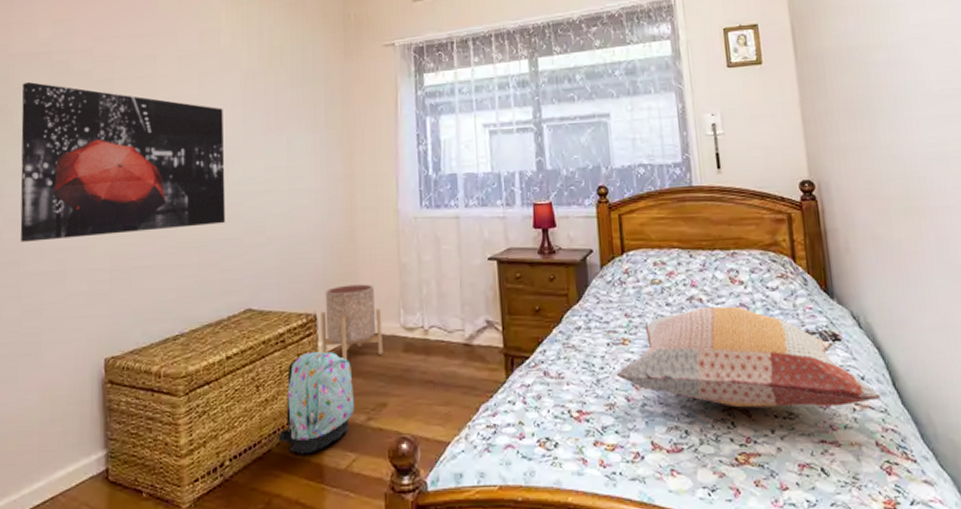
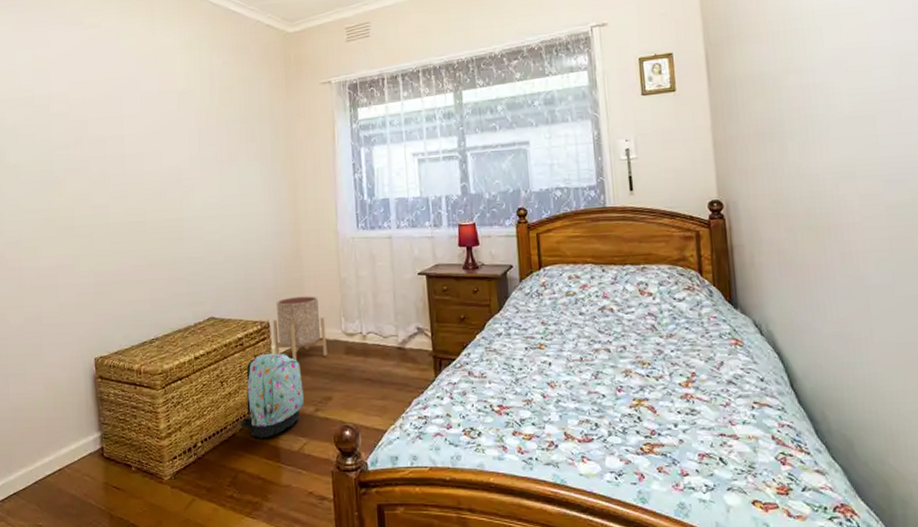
wall art: present [20,82,225,242] -> none [11,124,188,261]
decorative pillow: present [616,306,881,408] -> none [533,315,779,405]

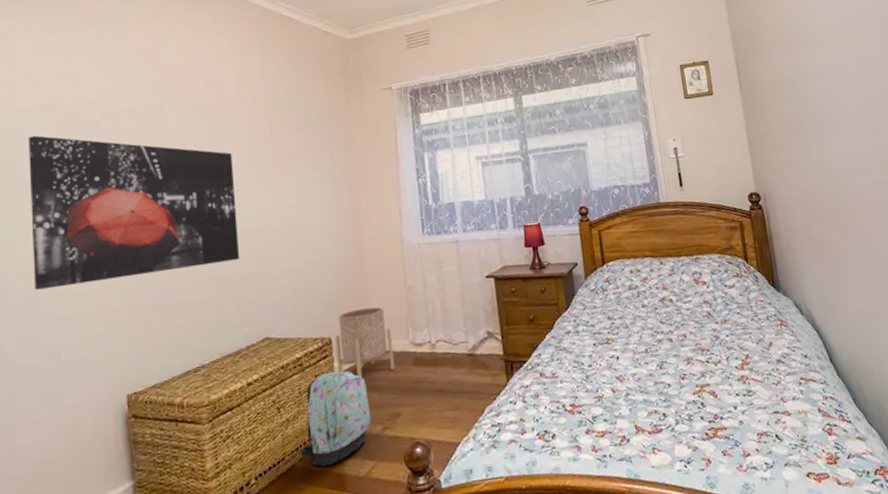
wall art: none [11,124,188,261] -> present [27,135,239,290]

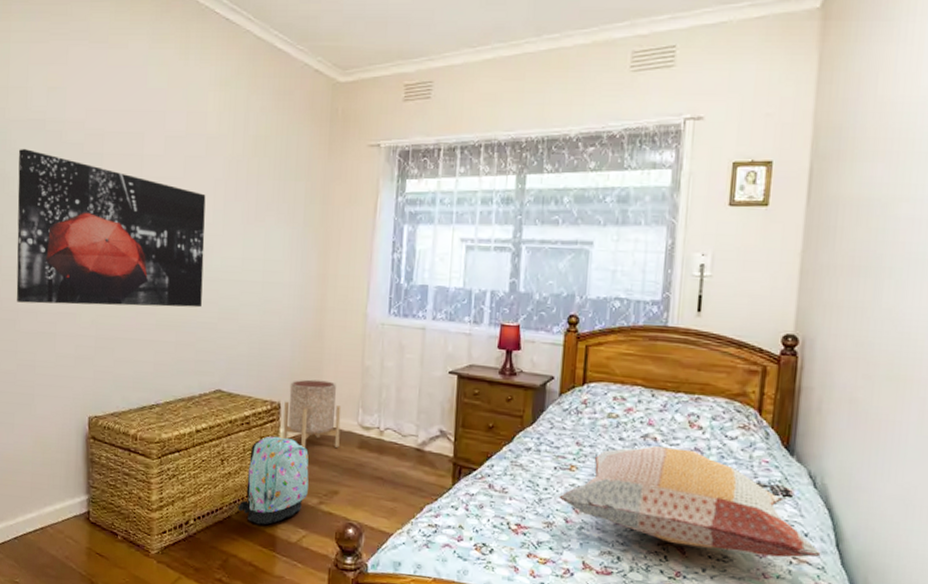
decorative pillow: none [603,303,821,390] -> present [559,446,821,558]

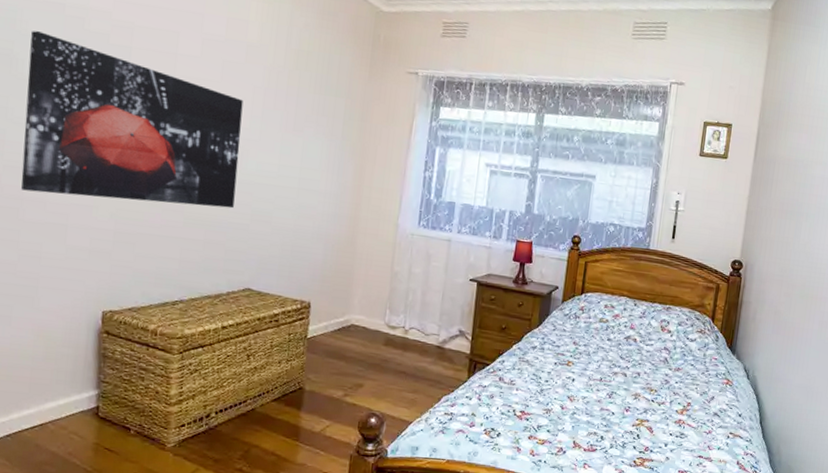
backpack: present [237,436,309,525] -> none [262,333,336,417]
planter: present [283,379,342,449] -> none [311,281,370,345]
decorative pillow: present [559,446,821,558] -> none [557,346,750,434]

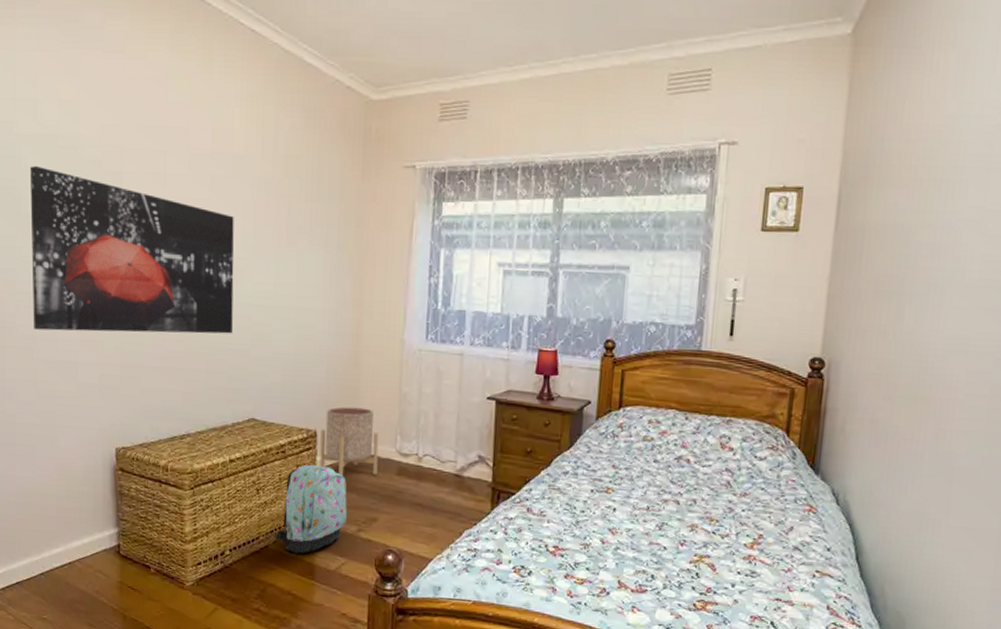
backpack: none [262,333,336,417] -> present [275,464,347,554]
planter: none [311,281,370,345] -> present [319,406,379,476]

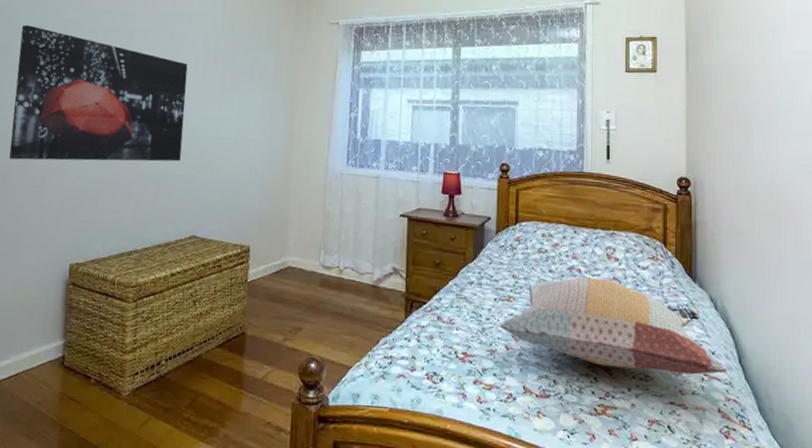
backpack: present [275,464,347,554] -> none [207,277,275,363]
planter: present [319,406,379,476] -> none [251,224,305,288]
decorative pillow: none [595,467,842,572] -> present [499,277,727,375]

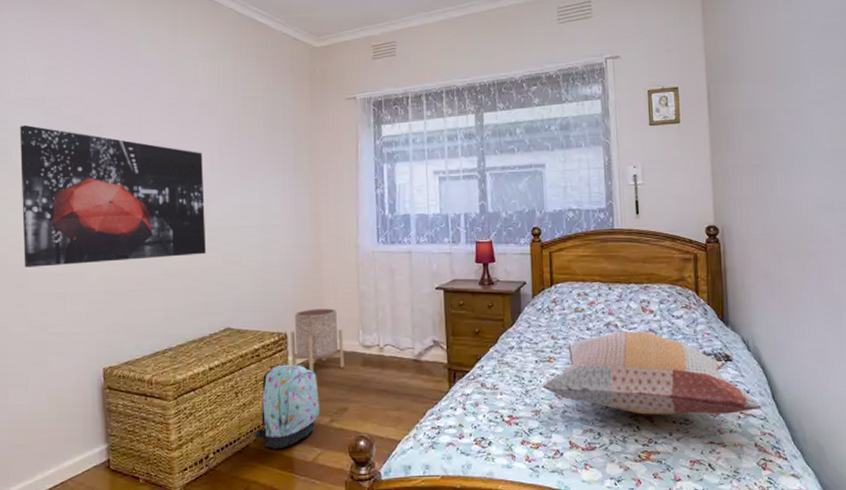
backpack: none [207,277,275,363] -> present [254,364,319,449]
planter: none [251,224,305,288] -> present [291,308,344,372]

